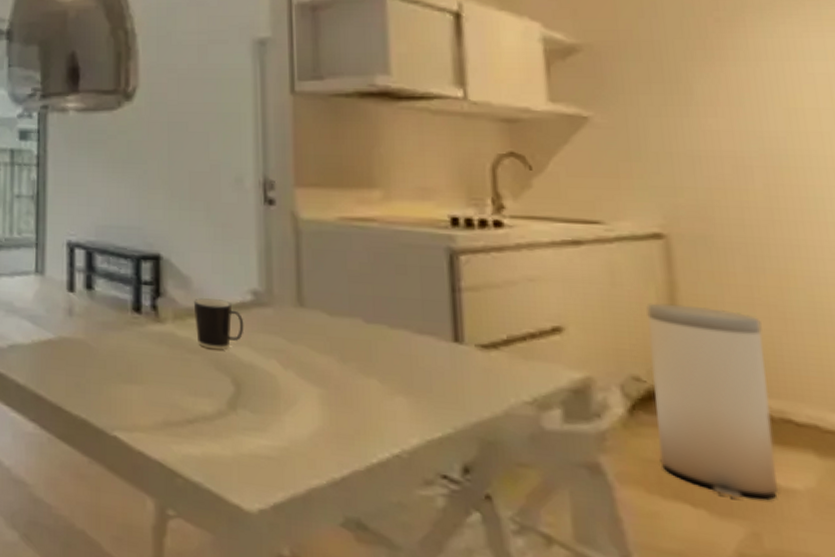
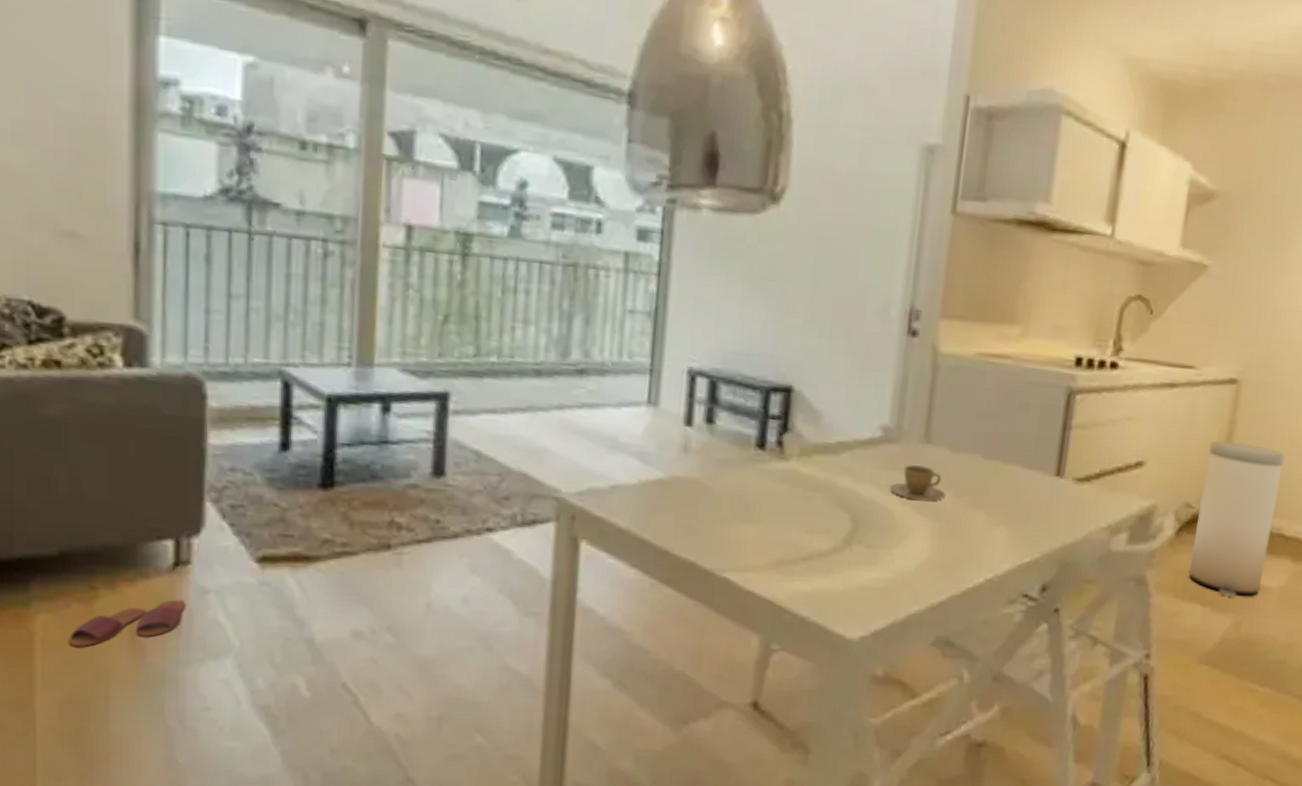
mug: present [193,298,244,350] -> none [821,434,870,487]
cup: none [269,328,329,366] -> present [890,465,945,501]

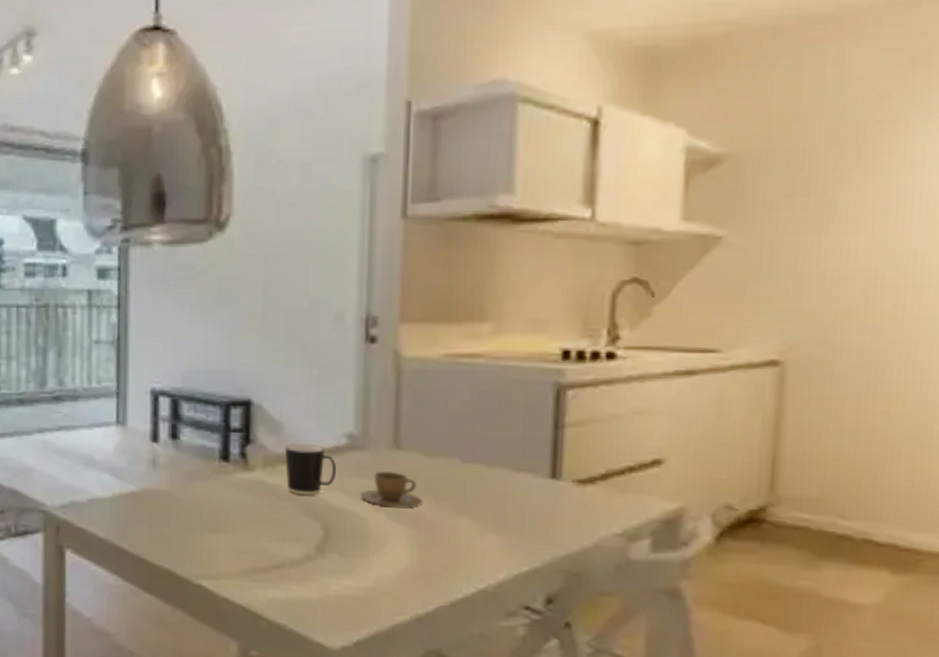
mug: none [821,434,870,487] -> present [284,444,337,496]
pedal bin: present [1188,440,1285,597] -> none [739,432,861,616]

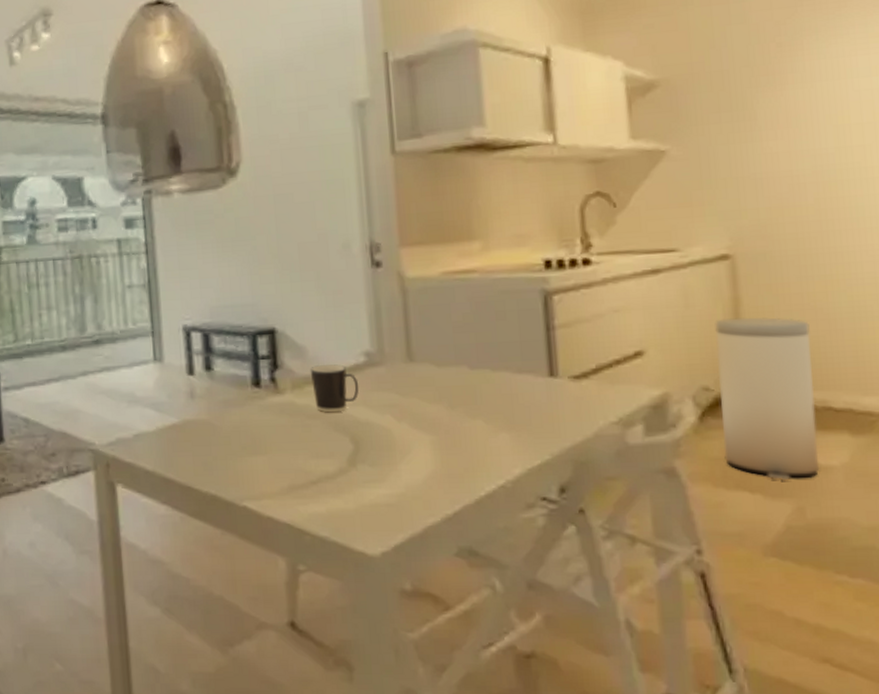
cup: present [361,471,422,508] -> none [383,382,438,416]
pedal bin: none [739,432,861,616] -> present [715,317,819,480]

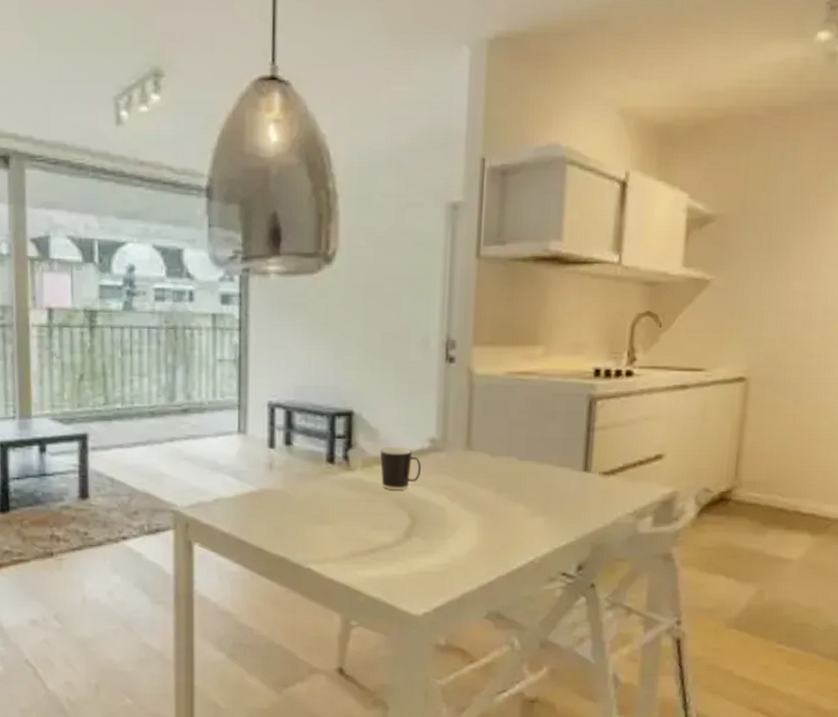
pedal bin: present [715,317,819,480] -> none [711,432,796,568]

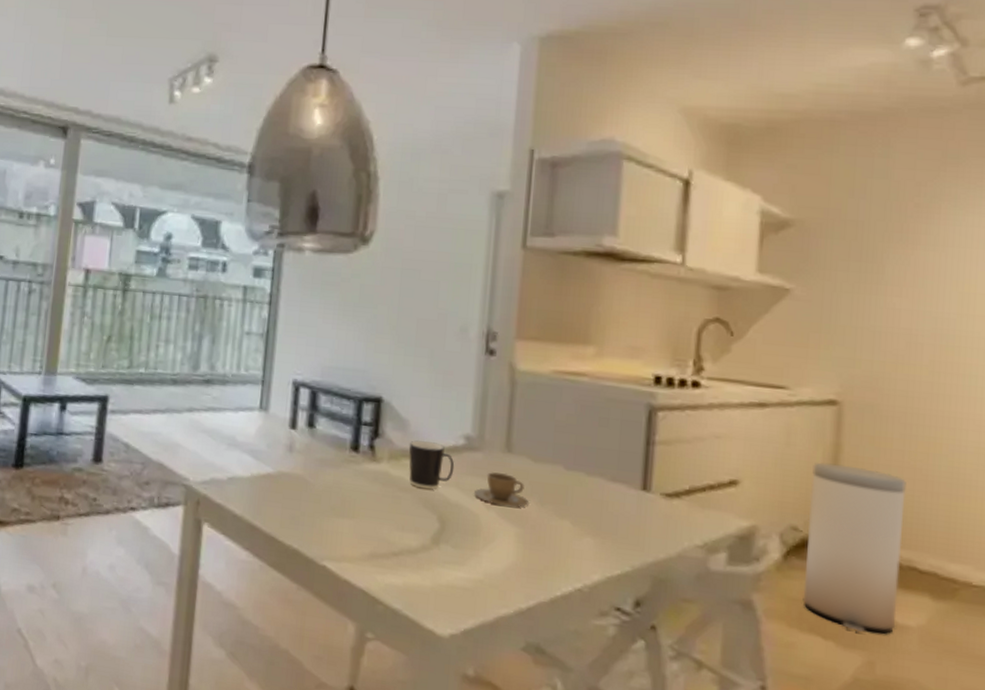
cup: none [440,468,487,498] -> present [474,472,529,508]
pedal bin: none [711,432,796,568] -> present [803,462,906,635]

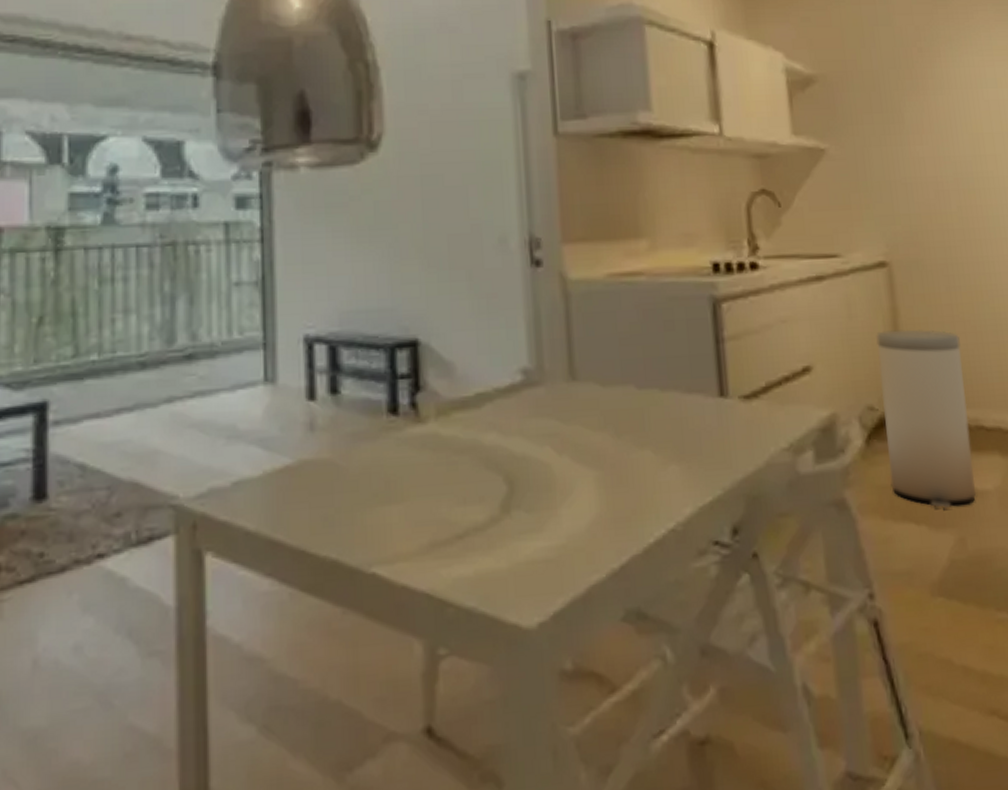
mug: present [409,440,455,490] -> none [458,385,515,446]
cup: present [474,472,529,508] -> none [542,406,603,448]

